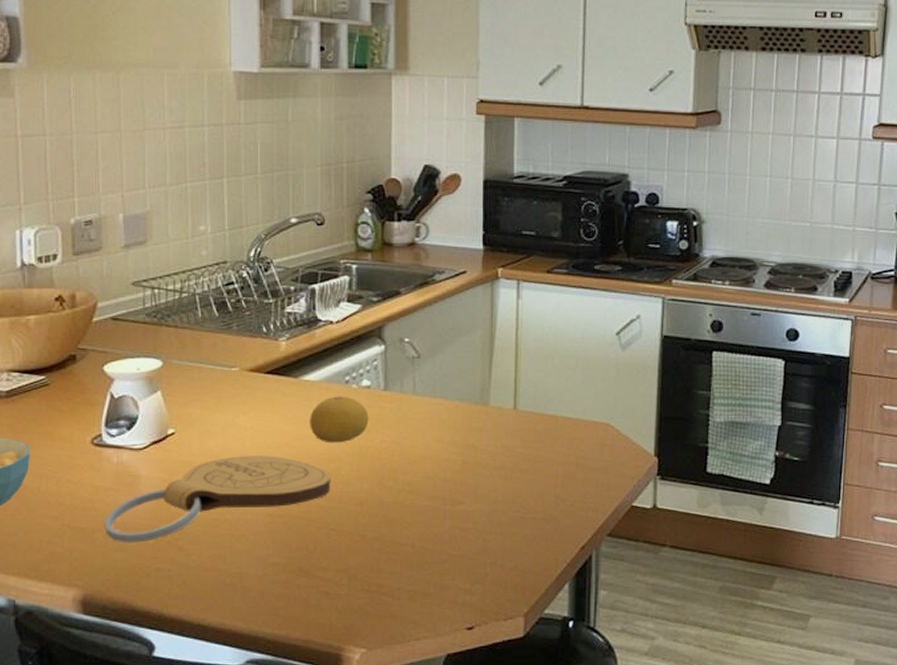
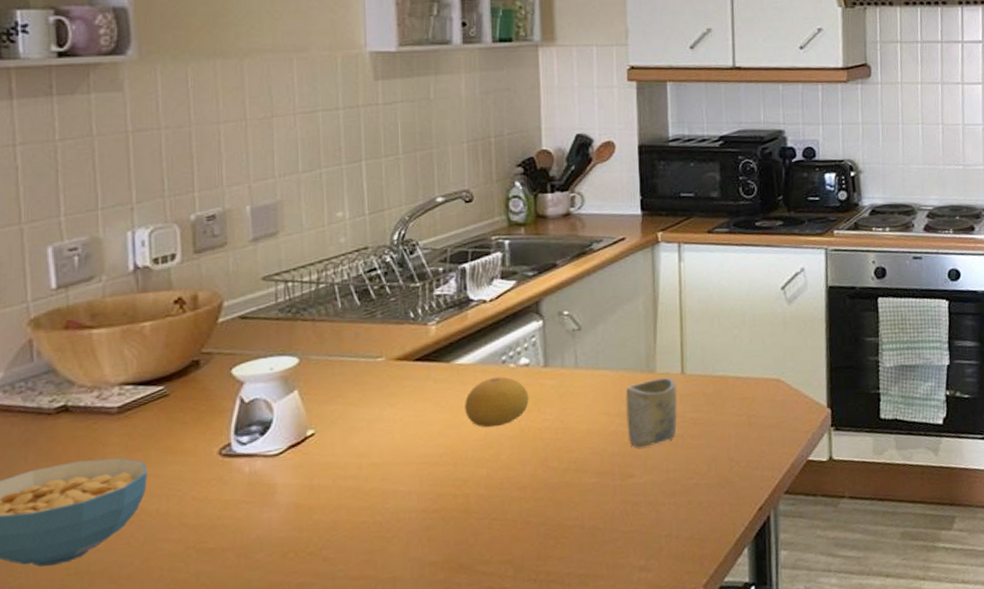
cutting board: present [104,456,331,543] -> none [236,447,491,560]
cup: none [459,412,508,477] -> present [625,378,677,448]

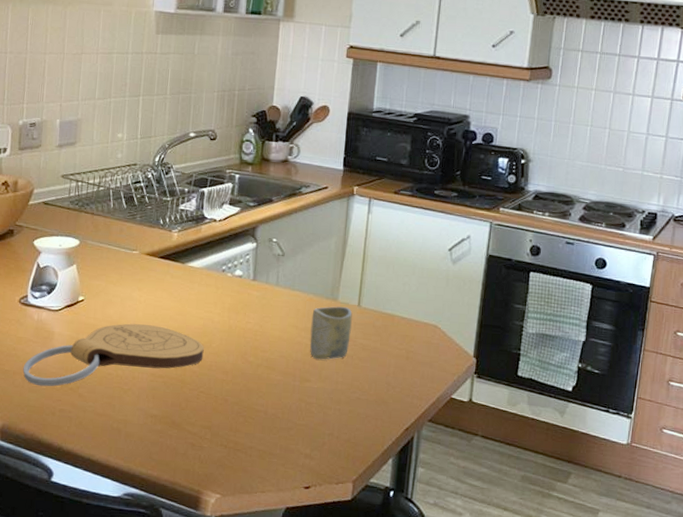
cutting board: none [236,447,491,560] -> present [23,323,204,387]
fruit: present [465,376,529,428] -> none [191,281,239,321]

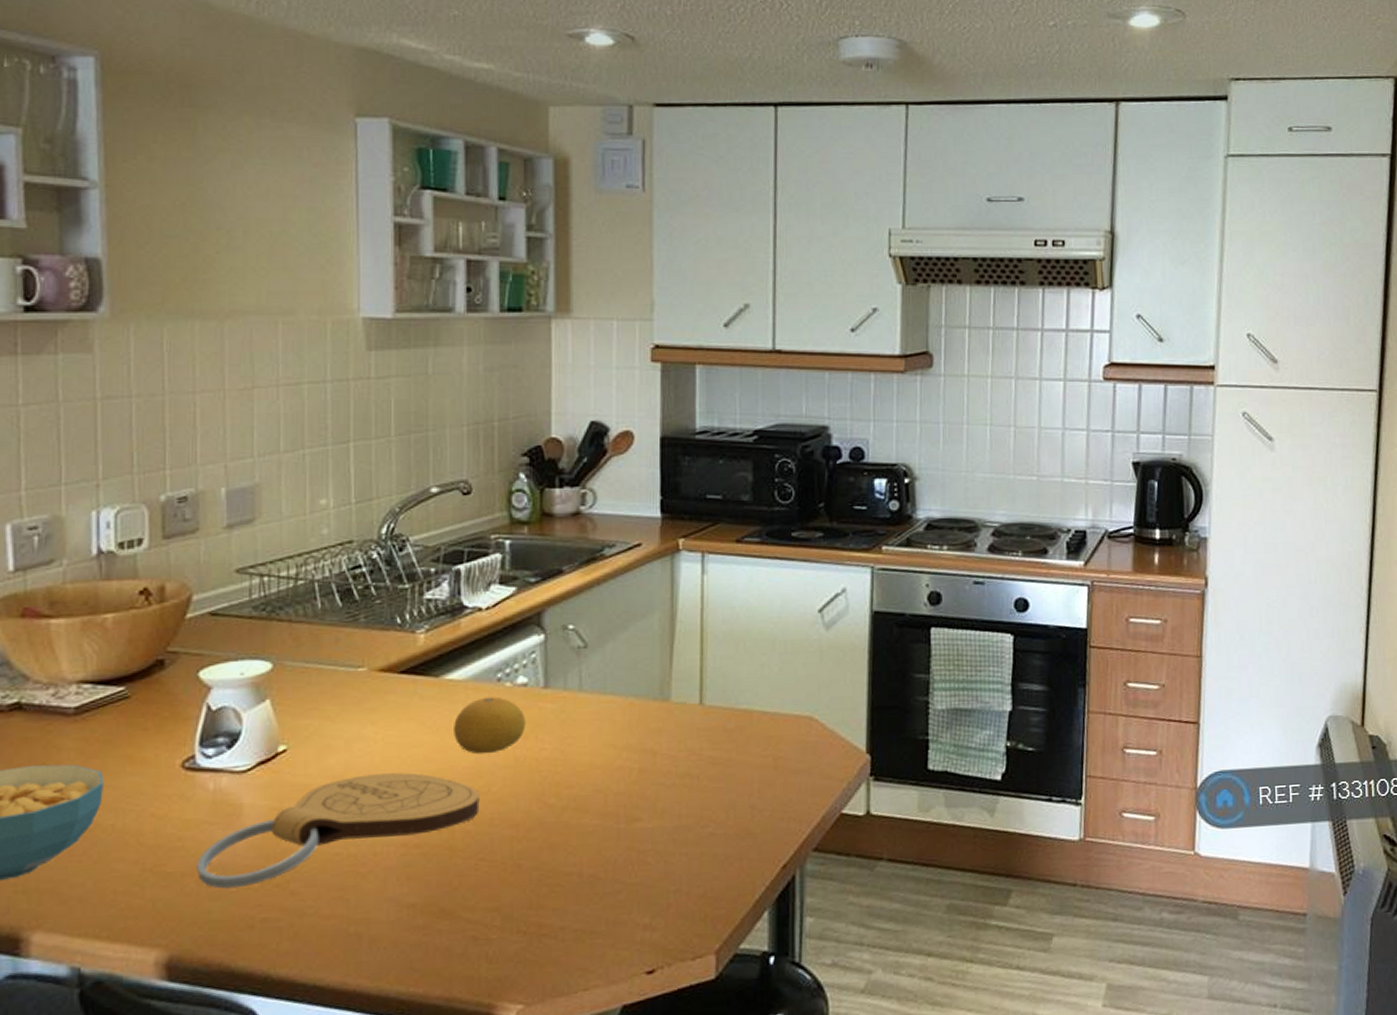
fruit: none [191,281,239,321] -> present [454,696,526,755]
cup: present [310,306,352,360] -> none [635,708,693,788]

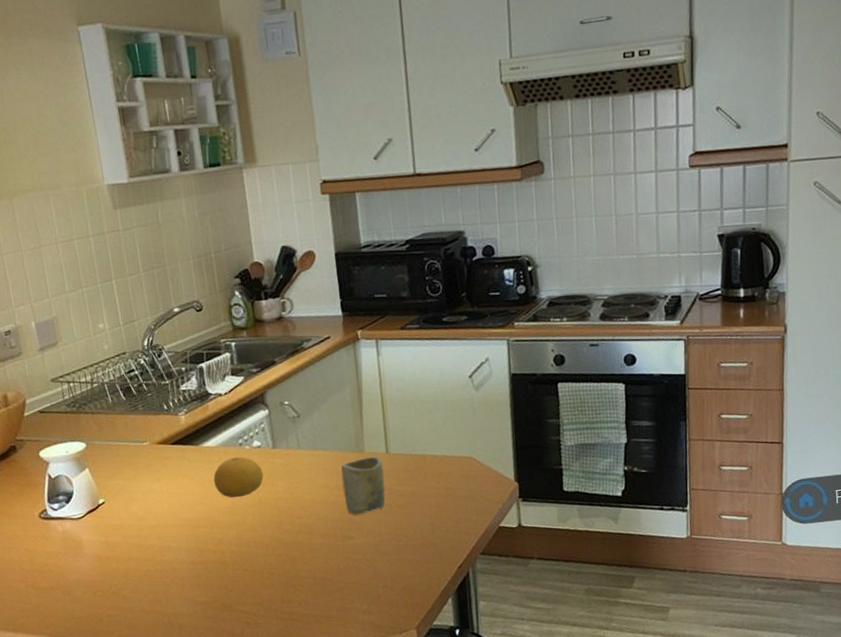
cutting board: present [196,772,480,889] -> none [59,513,239,597]
cup: none [635,708,693,788] -> present [341,457,385,515]

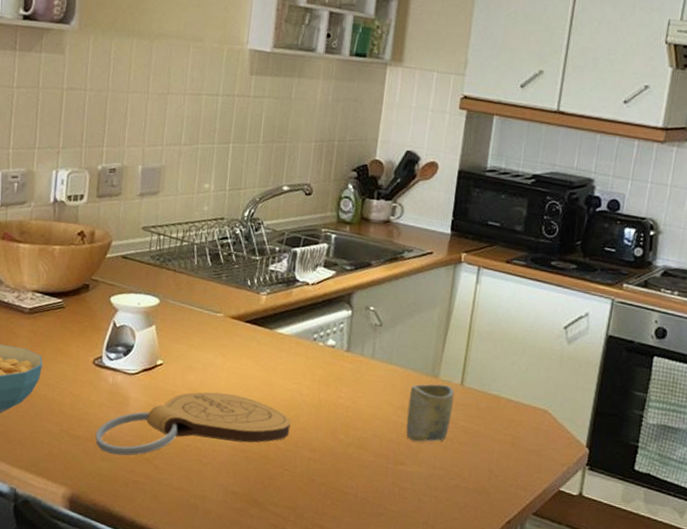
cutting board: none [59,513,239,597] -> present [95,392,291,456]
fruit: present [213,456,264,498] -> none [278,350,331,394]

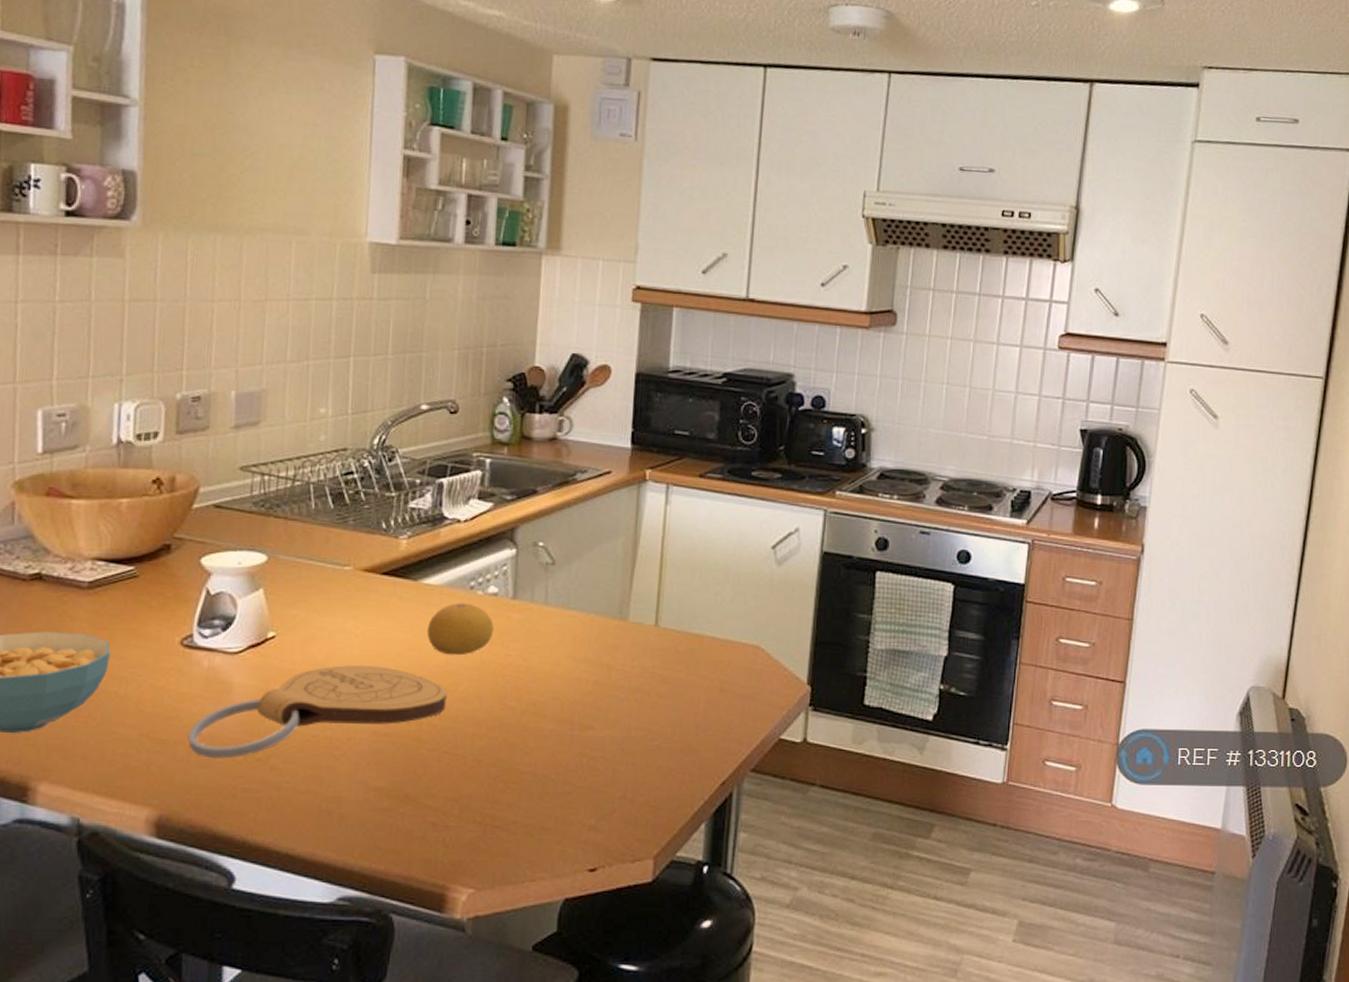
fruit: none [278,350,331,394] -> present [427,603,494,656]
cup: present [406,384,454,442] -> none [592,628,648,699]

